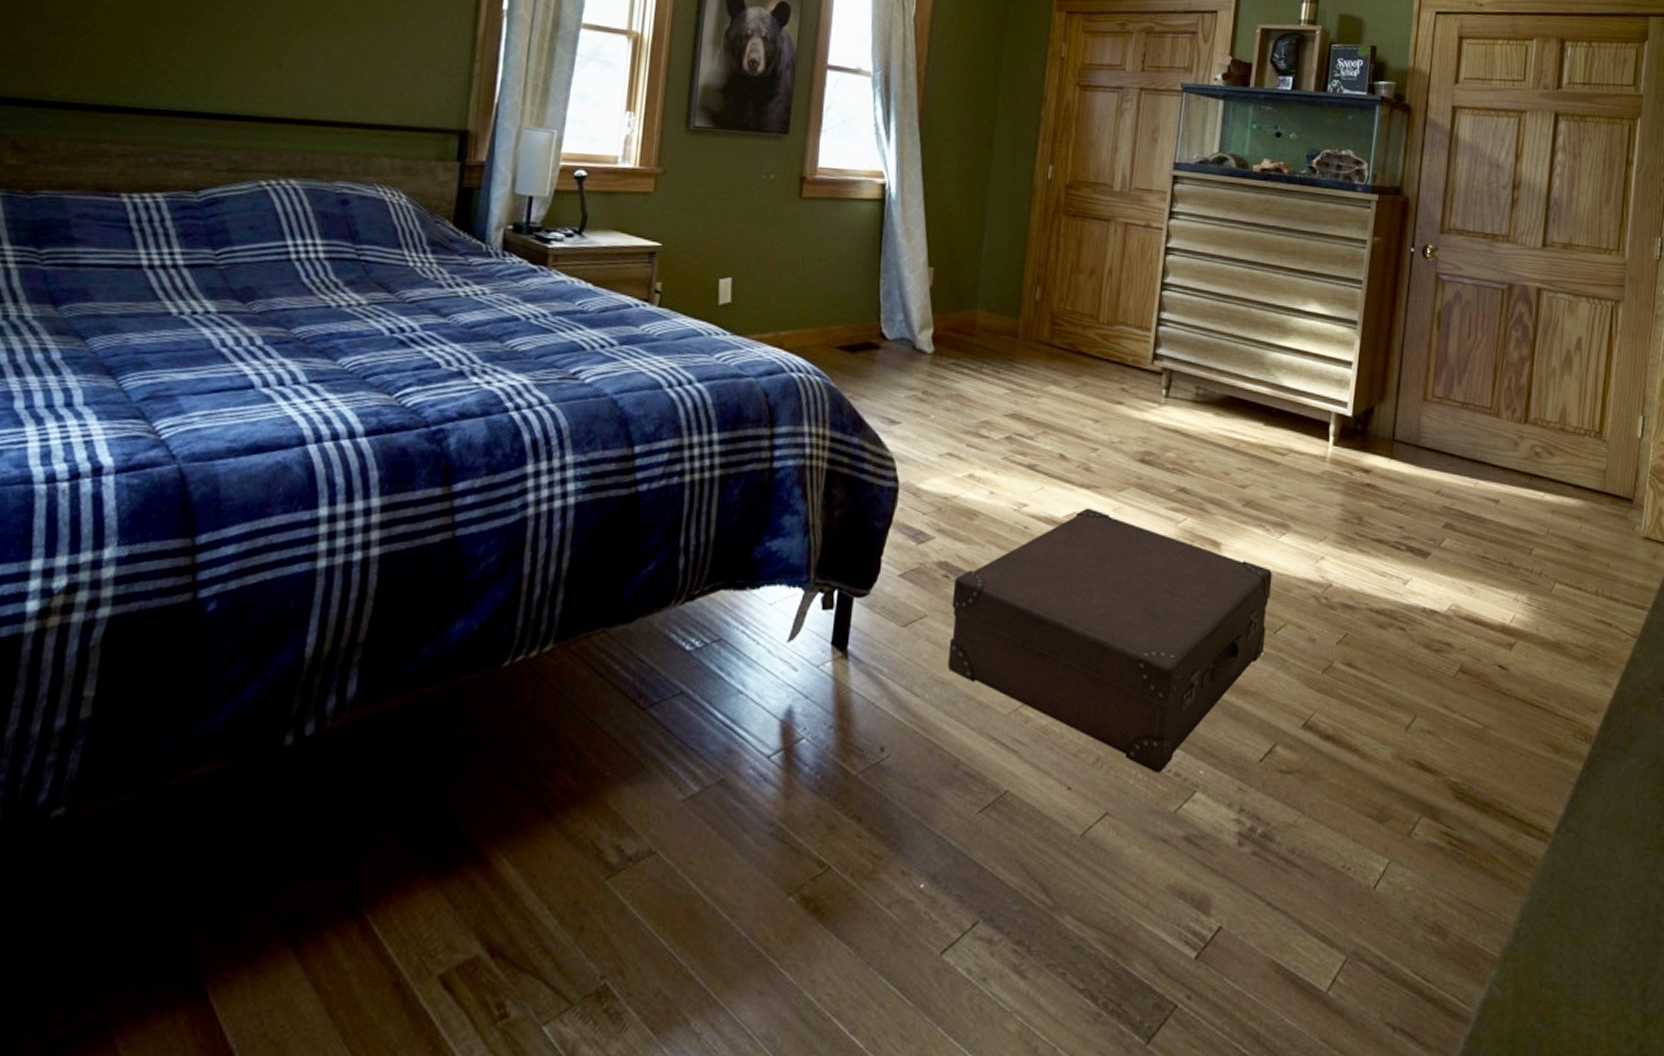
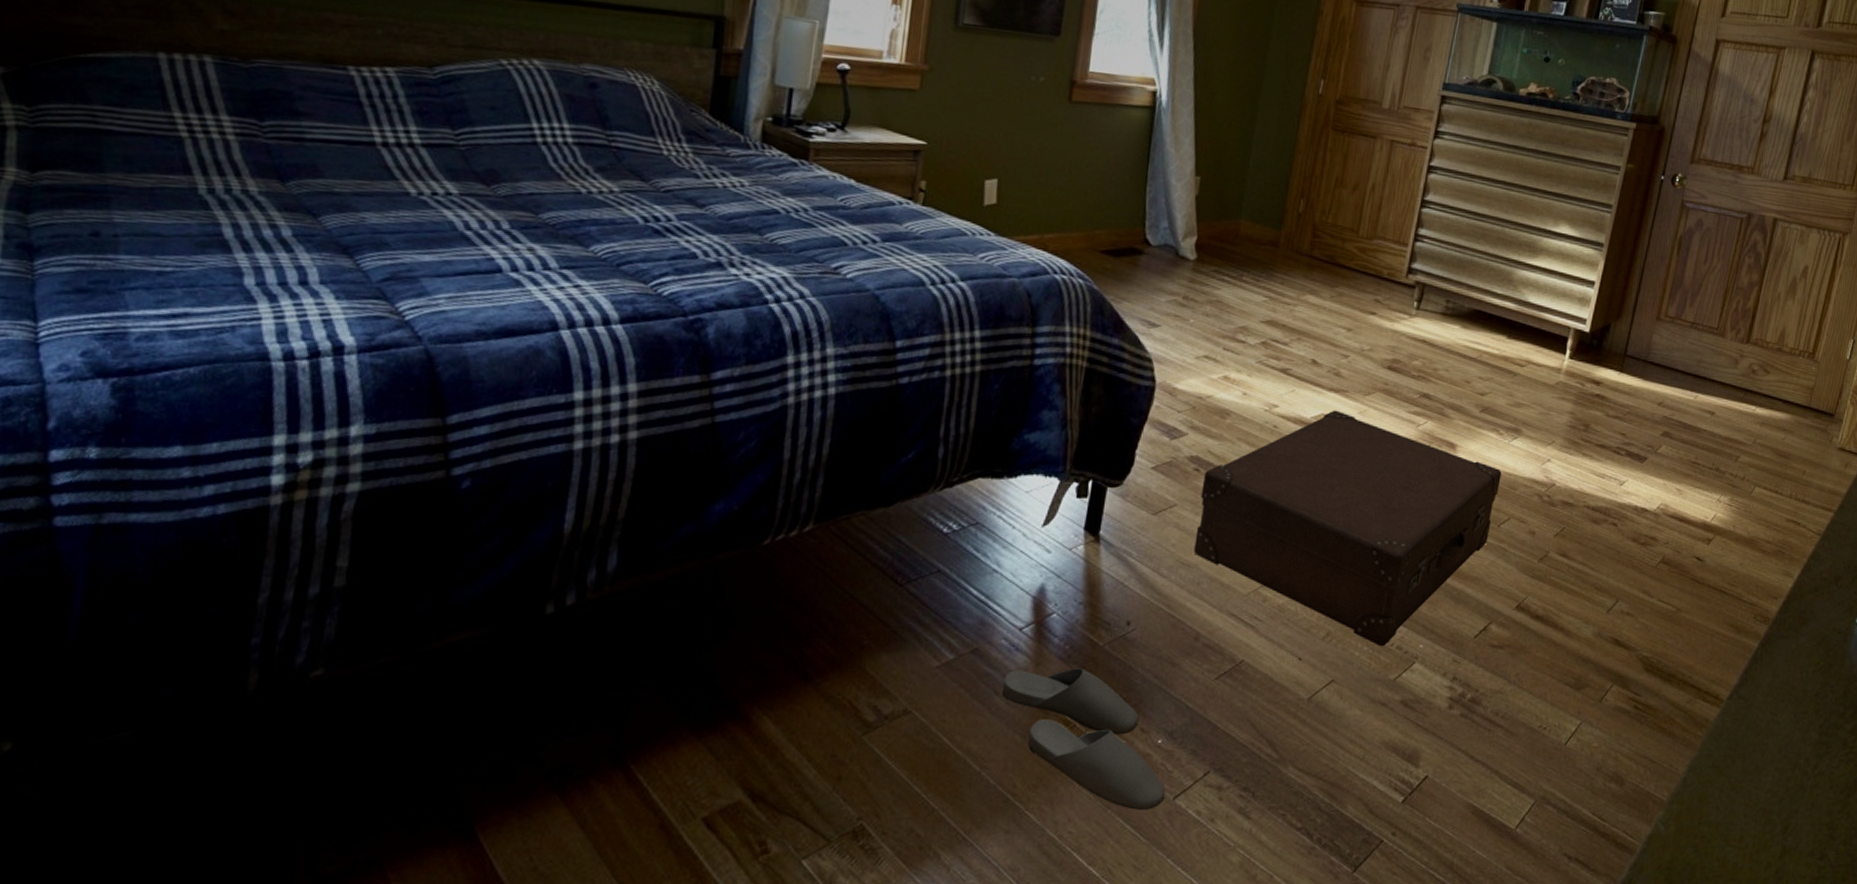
slippers: none [751,801,932,967] -> present [1002,668,1166,810]

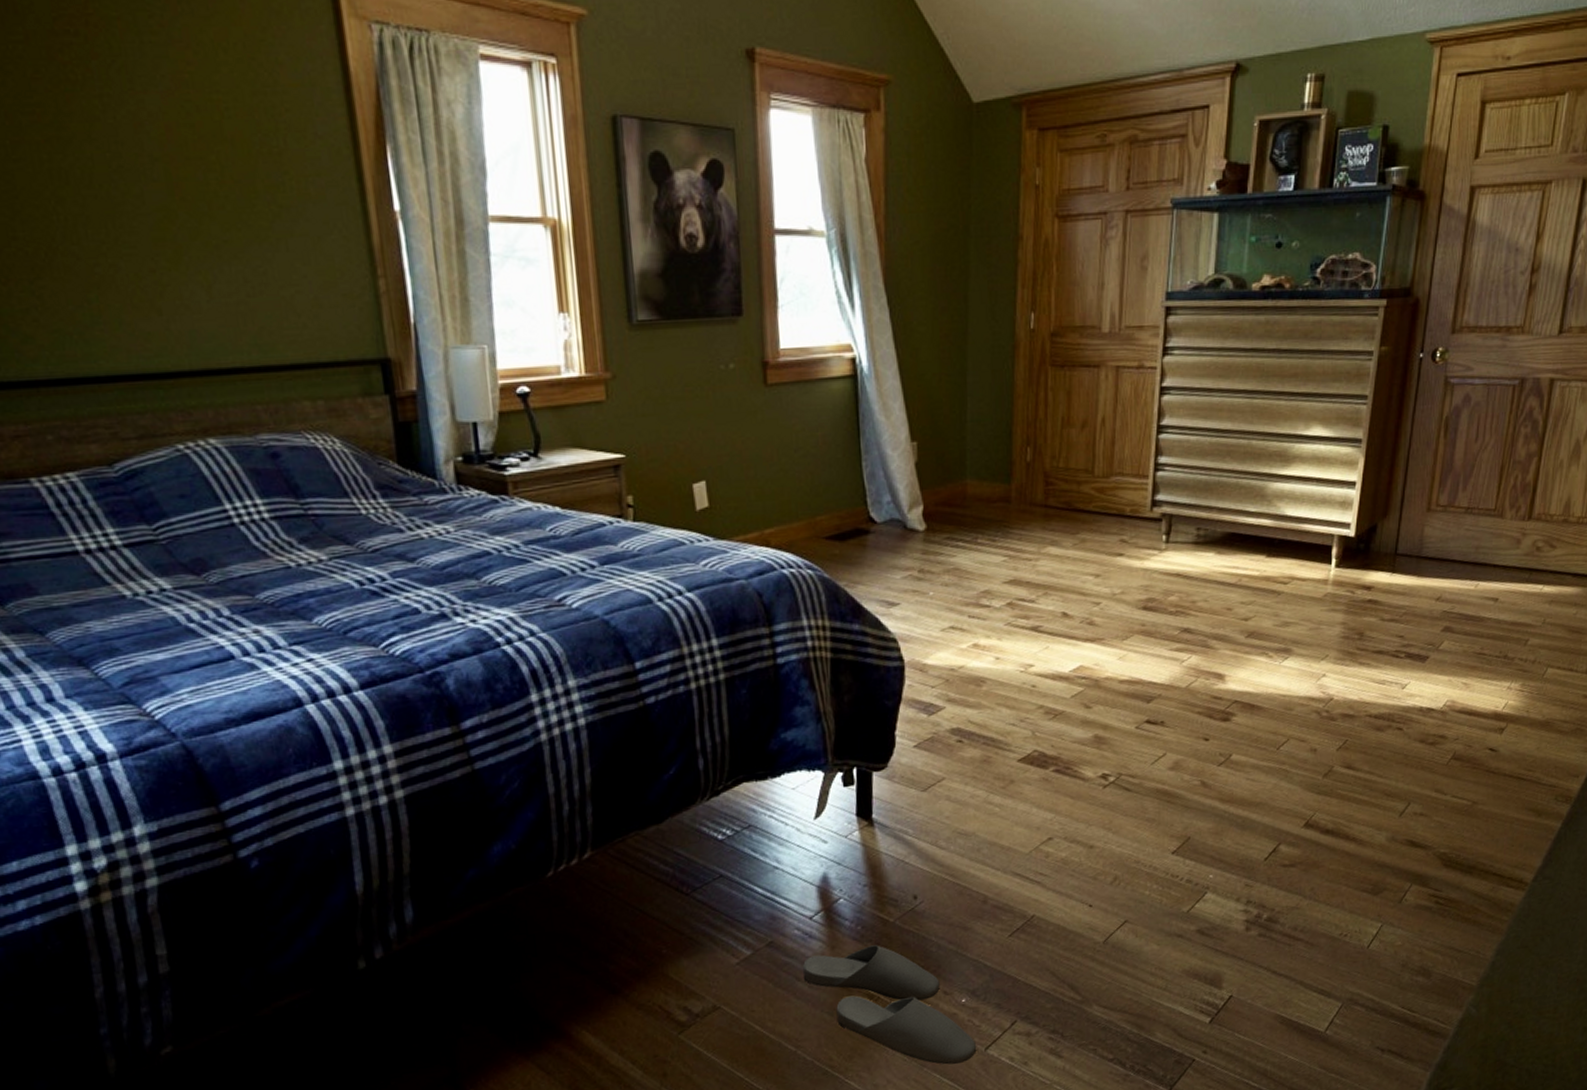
suitcase: present [1194,410,1502,647] -> none [967,659,1275,883]

